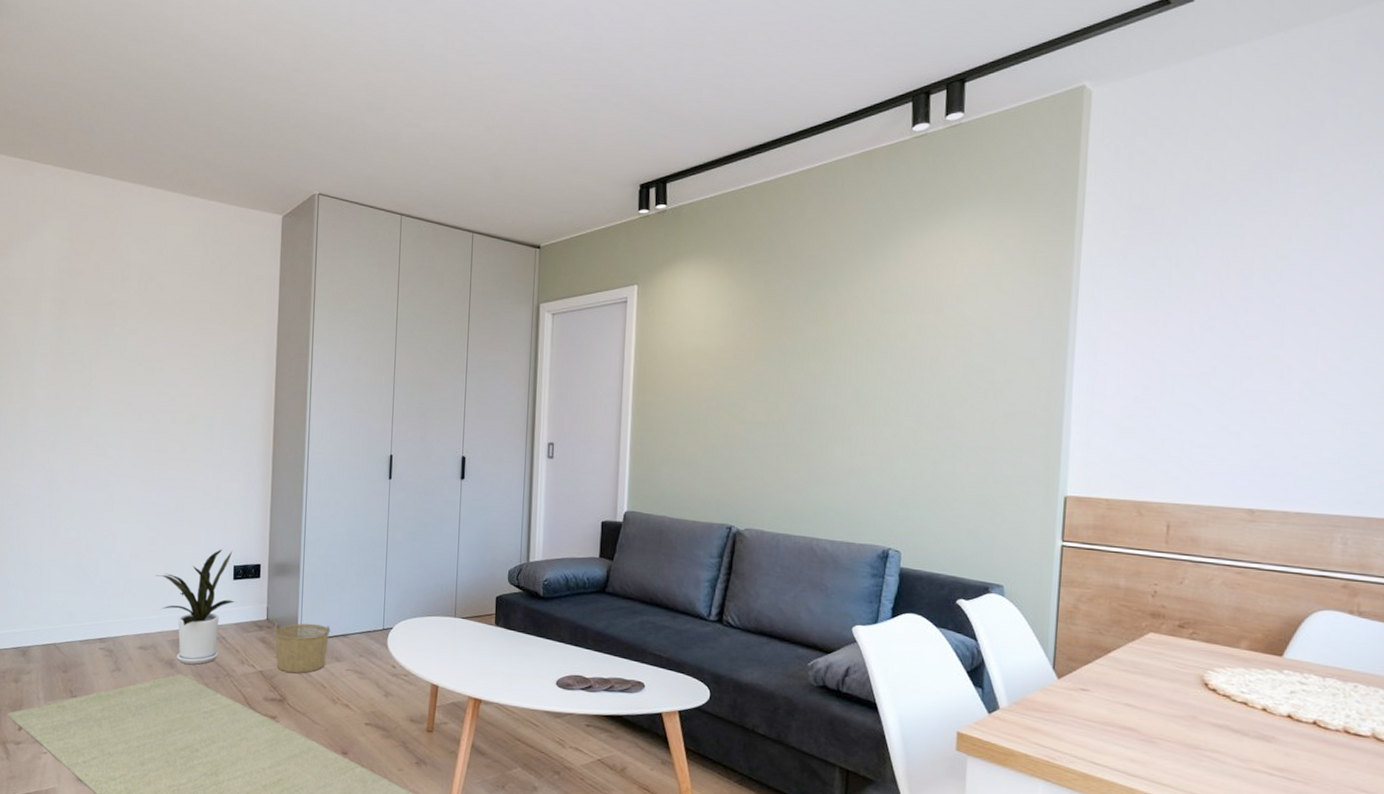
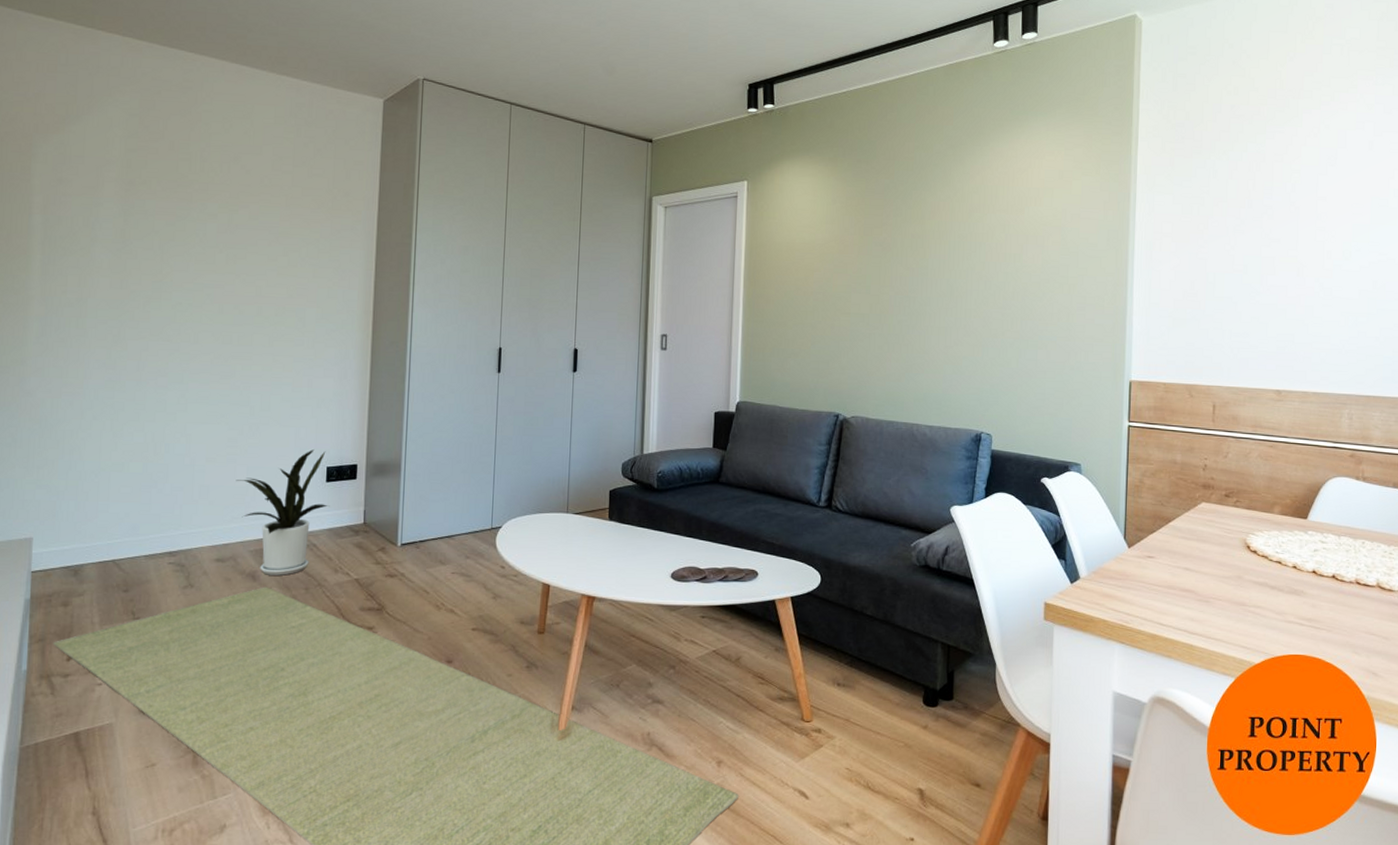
basket: present [274,623,330,674] -> none [371,525,434,580]

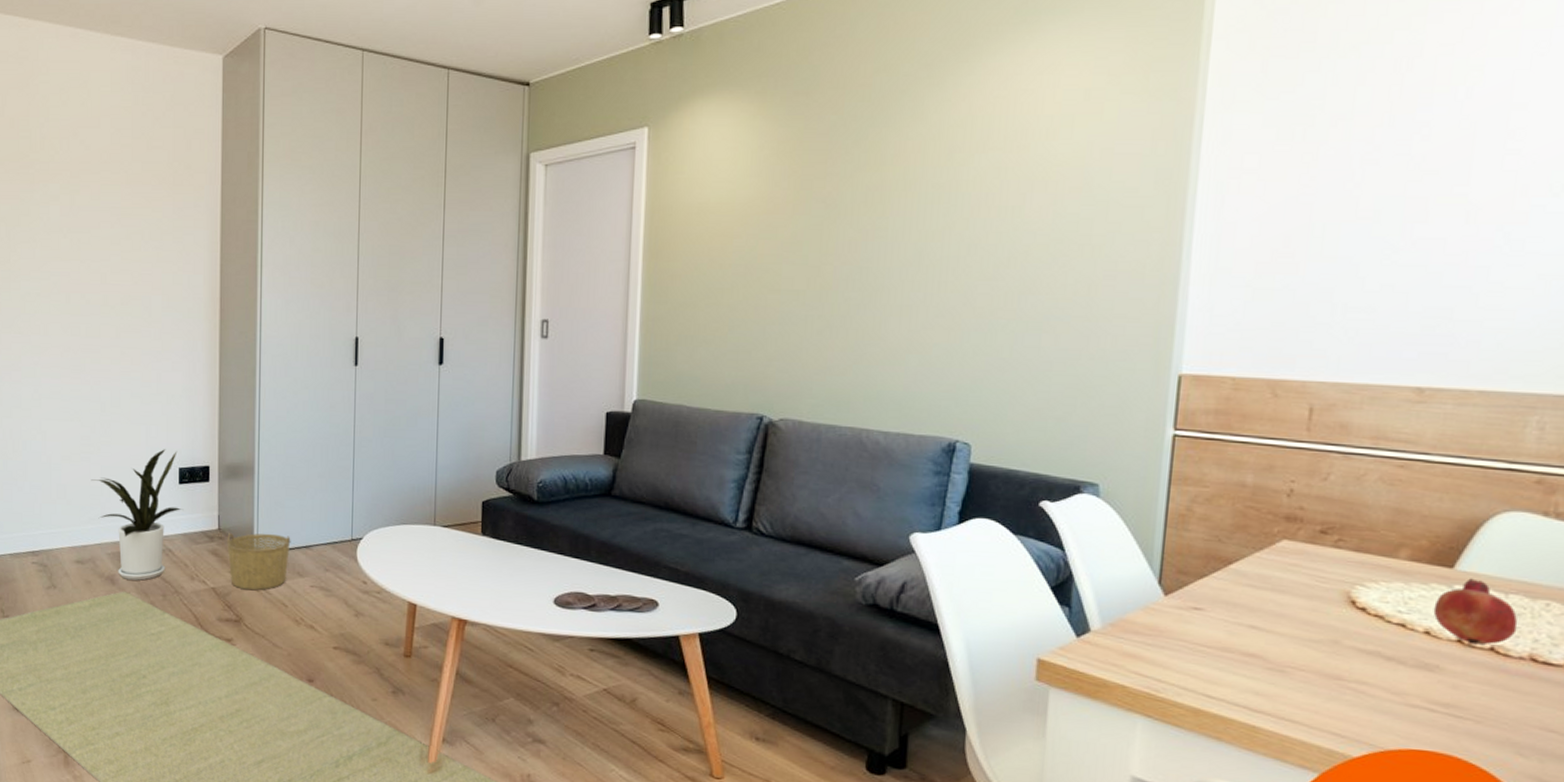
basket: none [371,525,434,580] -> present [227,533,291,591]
fruit: none [1297,526,1347,574] -> present [1433,578,1518,645]

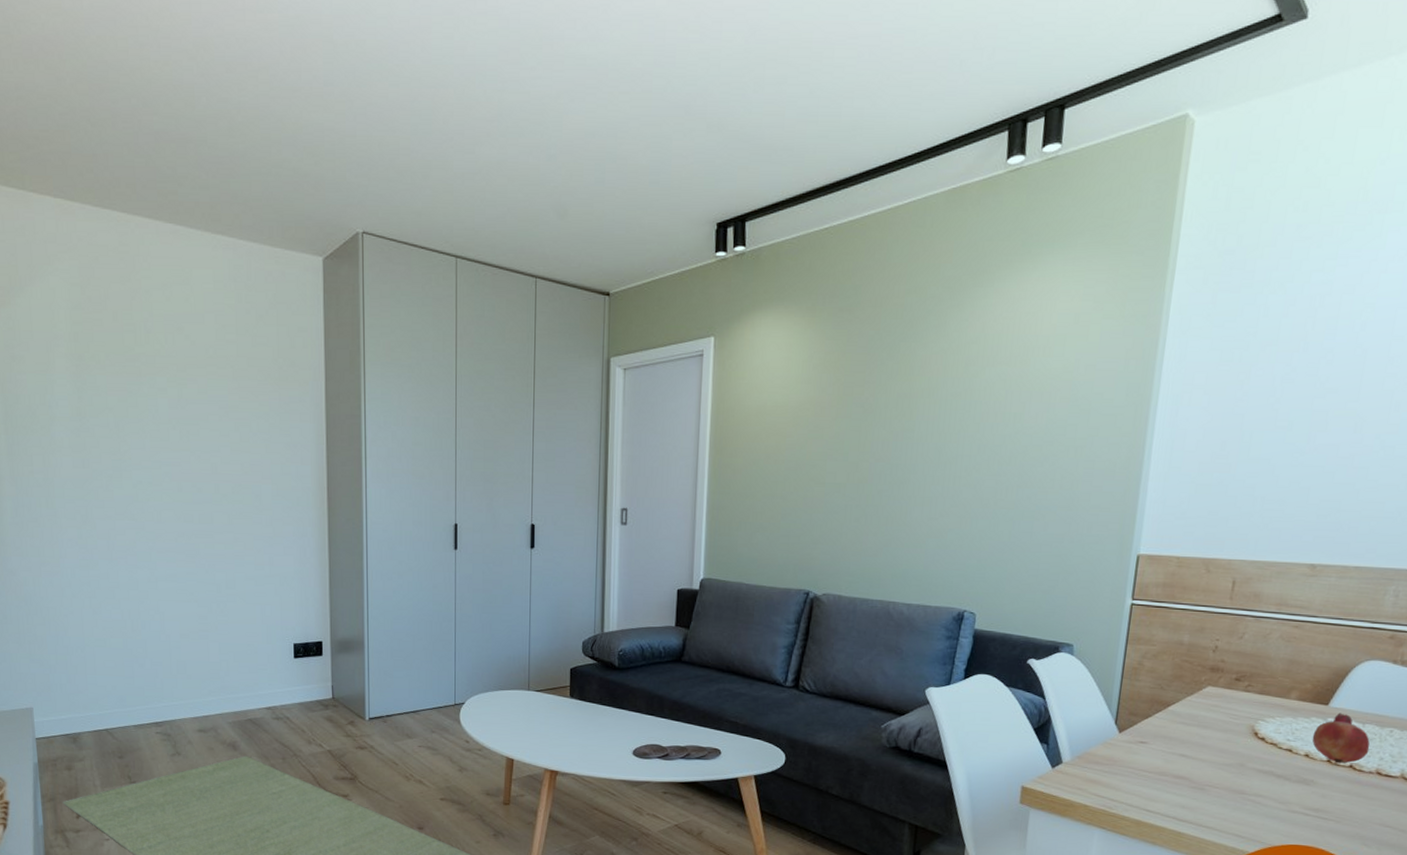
house plant: present [91,449,184,581] -> none [209,627,299,746]
basket: present [227,533,291,591] -> none [341,700,400,752]

